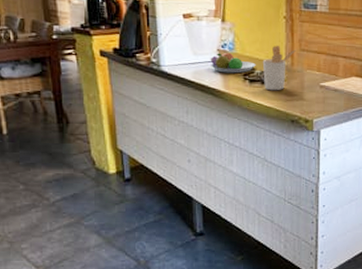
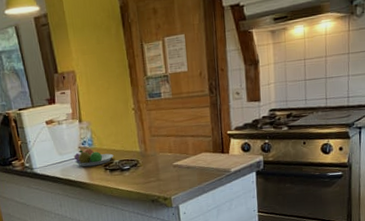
utensil holder: present [262,46,297,91] -> none [119,135,148,177]

